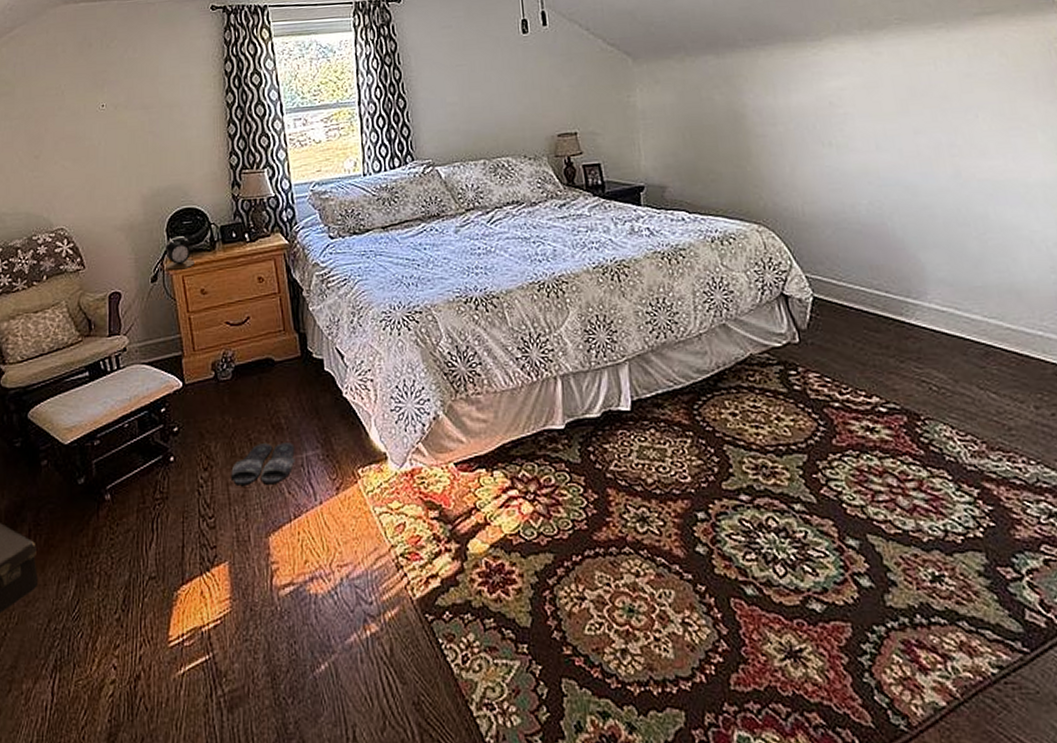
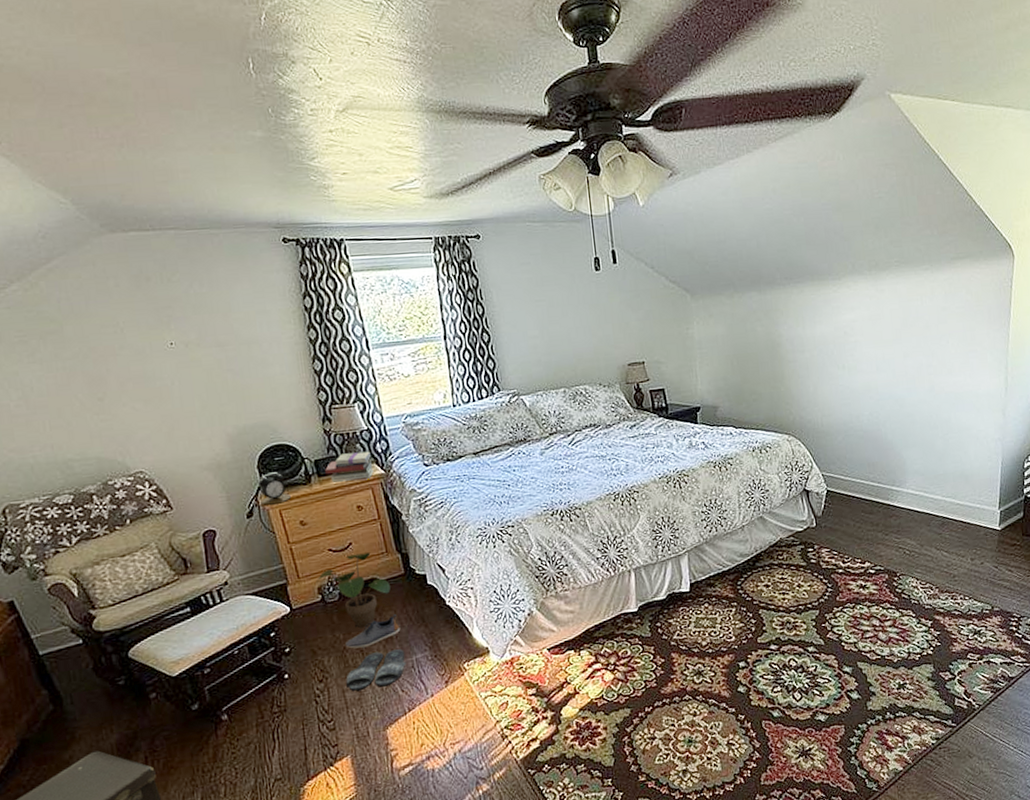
potted plant: none [210,329,285,414] -> present [315,552,391,629]
books: none [230,219,279,251] -> present [325,451,375,483]
shoe: none [233,402,292,436] -> present [344,614,401,649]

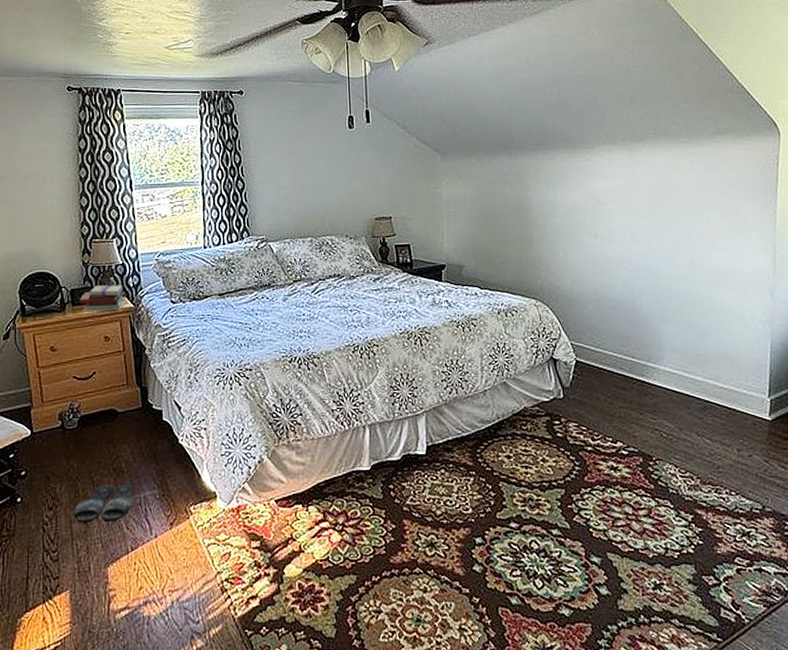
alarm clock: present [258,472,291,505] -> none [17,298,45,329]
potted plant: present [315,552,391,629] -> none [58,383,127,459]
shoe: present [344,614,401,649] -> none [77,448,132,479]

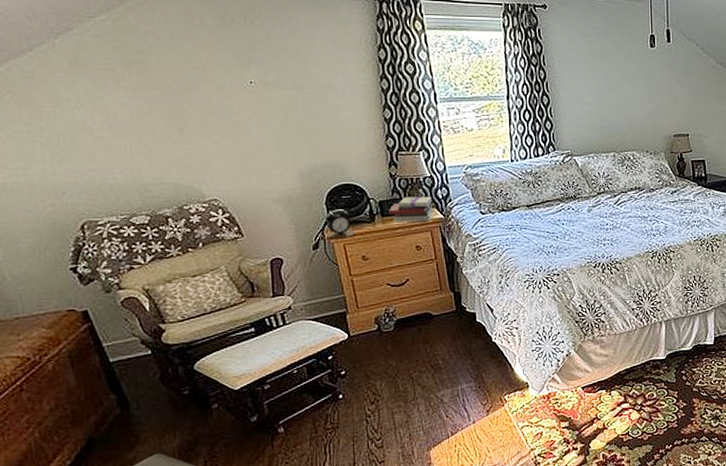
alarm clock: none [17,298,45,329] -> present [325,209,355,239]
slippers: present [74,484,134,523] -> none [395,378,452,414]

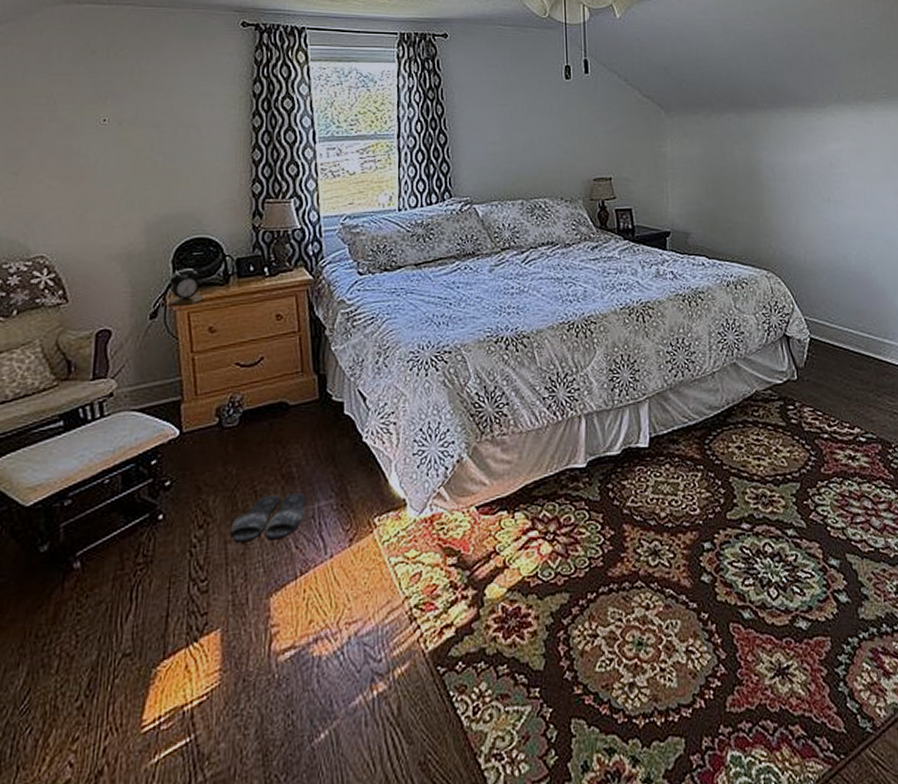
books: present [388,196,435,223] -> none [247,253,303,286]
slippers: none [395,378,452,414] -> present [230,493,306,543]

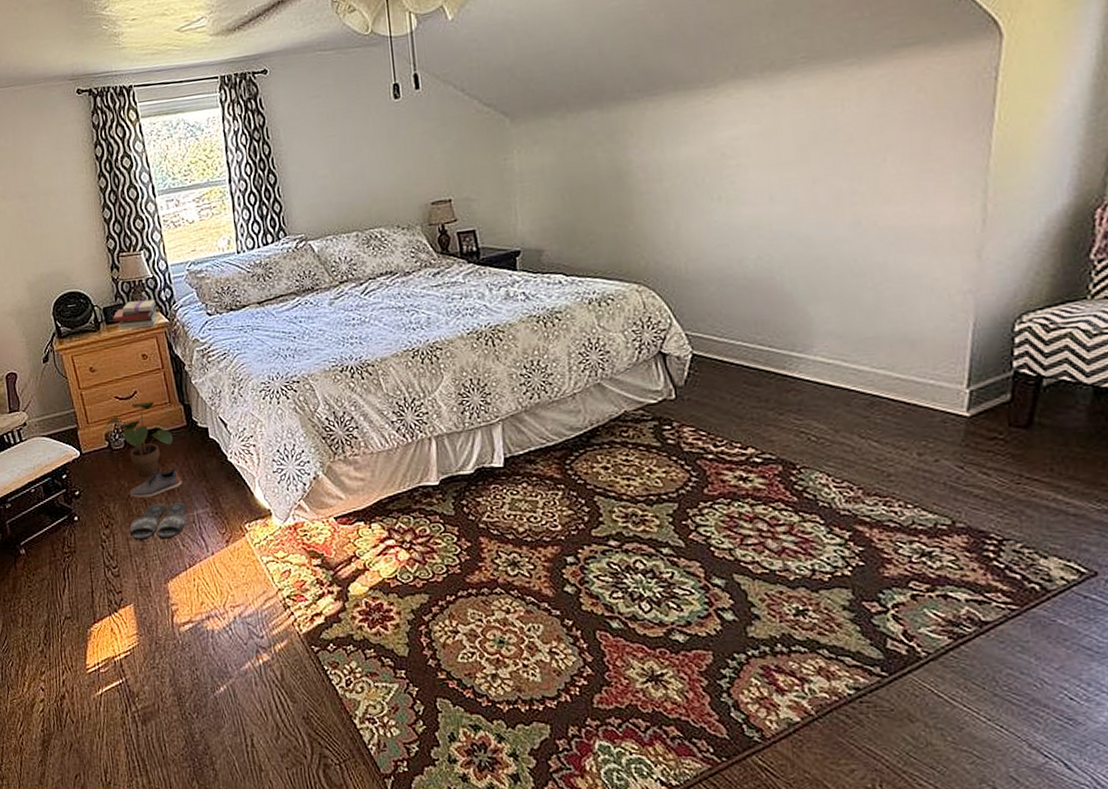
alarm clock: present [168,269,204,306] -> none [53,319,82,351]
potted plant: none [215,370,300,463] -> present [103,402,173,478]
shoe: none [236,449,305,488] -> present [129,467,182,498]
books: none [247,253,303,286] -> present [113,299,160,330]

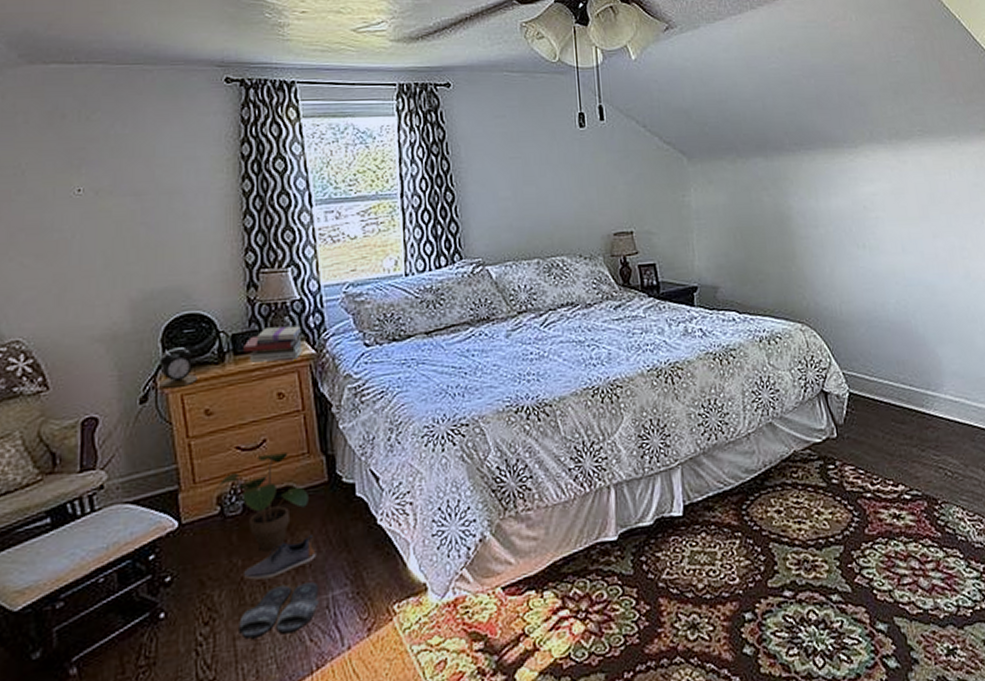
alarm clock: none [53,319,82,351] -> present [159,347,197,388]

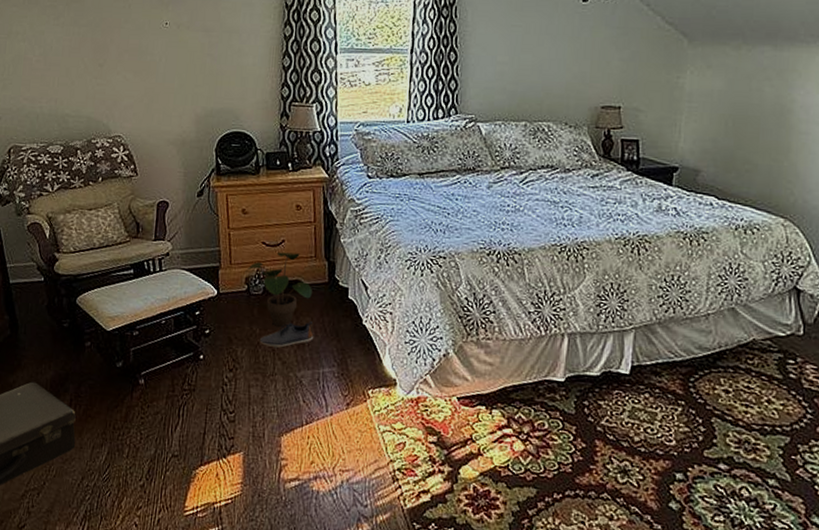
alarm clock: present [159,347,197,388] -> none [212,157,239,189]
slippers: present [239,582,319,639] -> none [253,355,314,392]
books: present [243,326,304,363] -> none [274,151,320,181]

